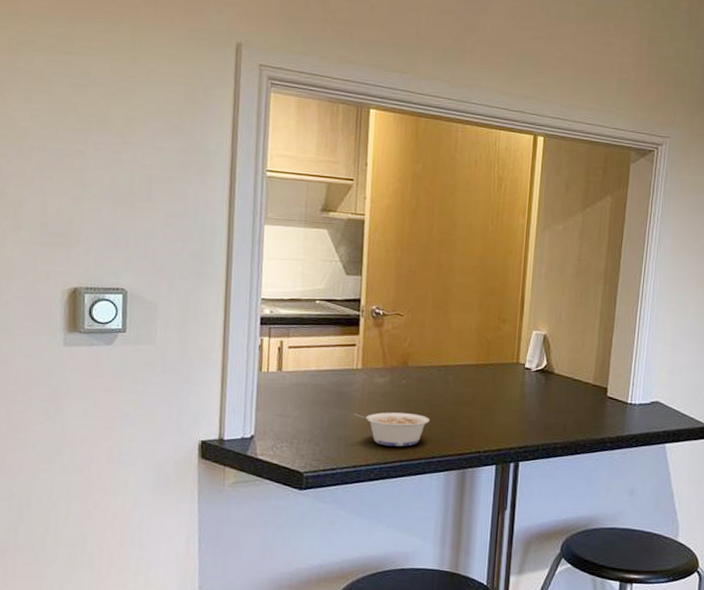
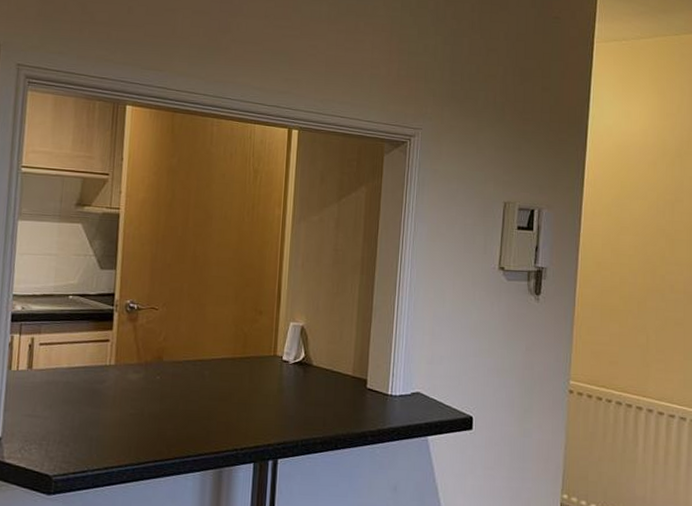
legume: present [354,412,430,447] -> none [106,409,185,446]

